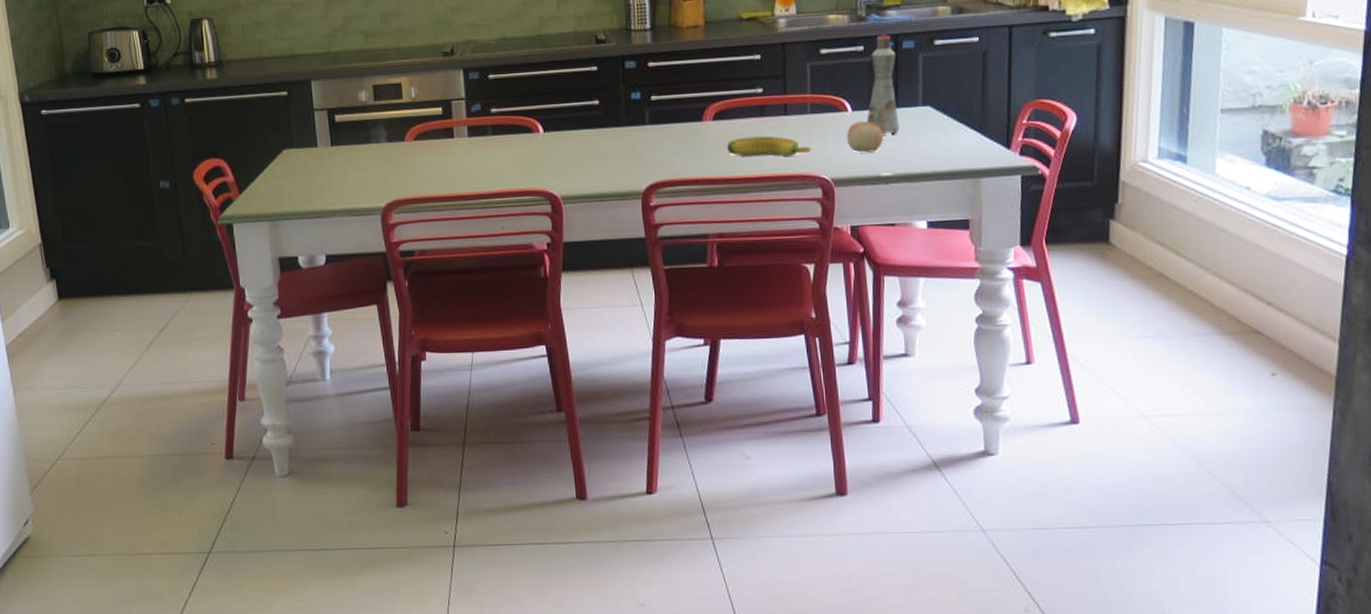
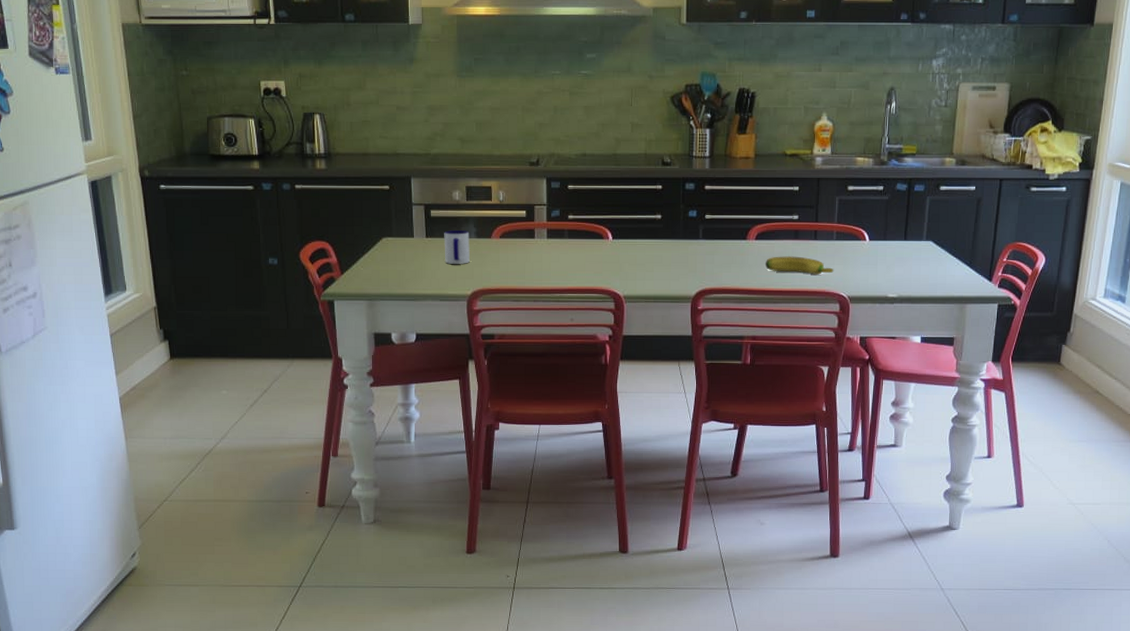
mug: none [351,135,382,174] -> present [444,230,470,264]
apple: present [847,121,884,153] -> none [864,249,893,276]
bottle: present [866,34,900,134] -> none [880,178,909,261]

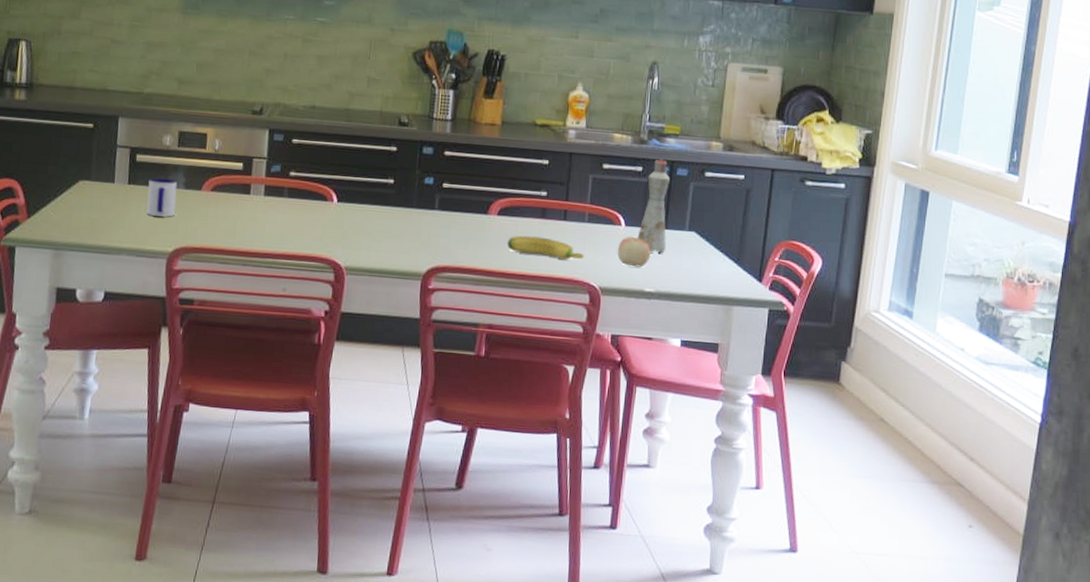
apple: none [864,249,893,276] -> present [618,236,651,268]
bottle: none [880,178,909,261] -> present [637,159,671,252]

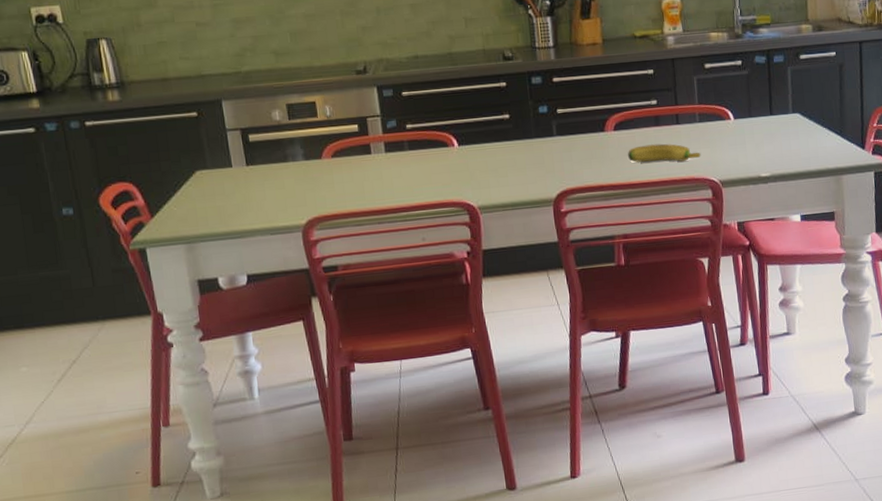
mug: present [146,178,178,217] -> none [266,153,300,193]
apple: present [618,236,651,268] -> none [731,127,762,156]
bottle: present [637,159,671,252] -> none [746,50,775,139]

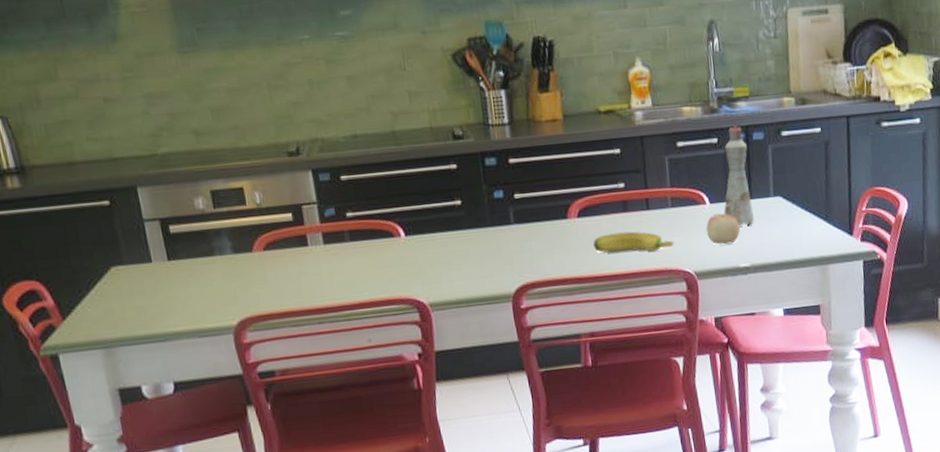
apple: none [731,127,762,156] -> present [706,213,741,245]
bottle: none [746,50,775,139] -> present [724,126,754,225]

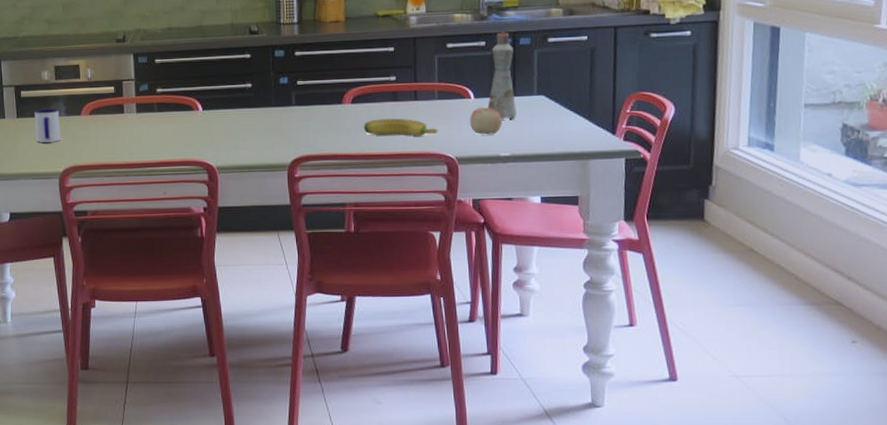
mug: none [190,246,230,290] -> present [34,109,60,143]

